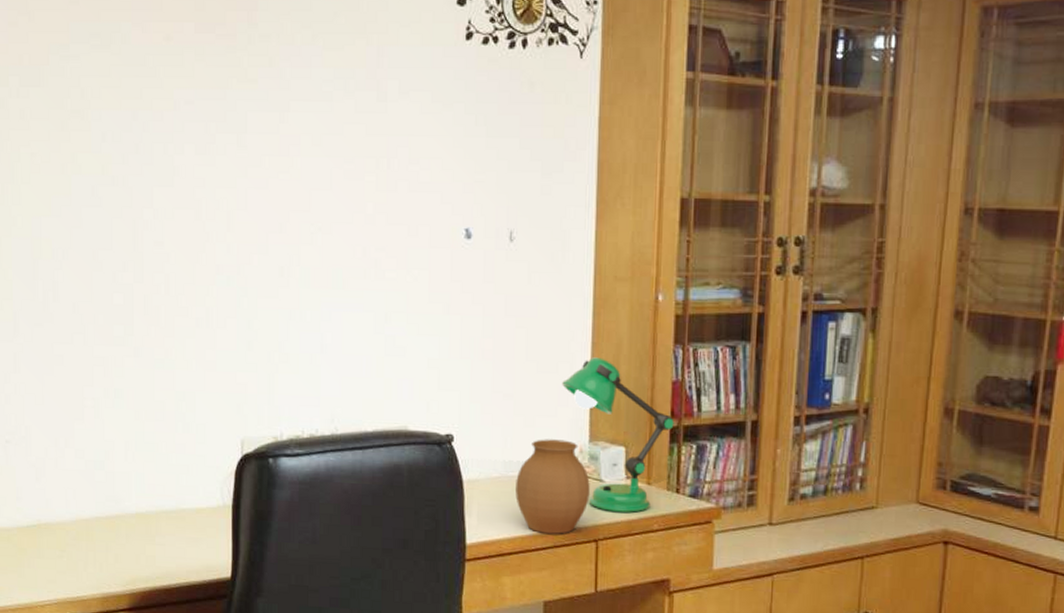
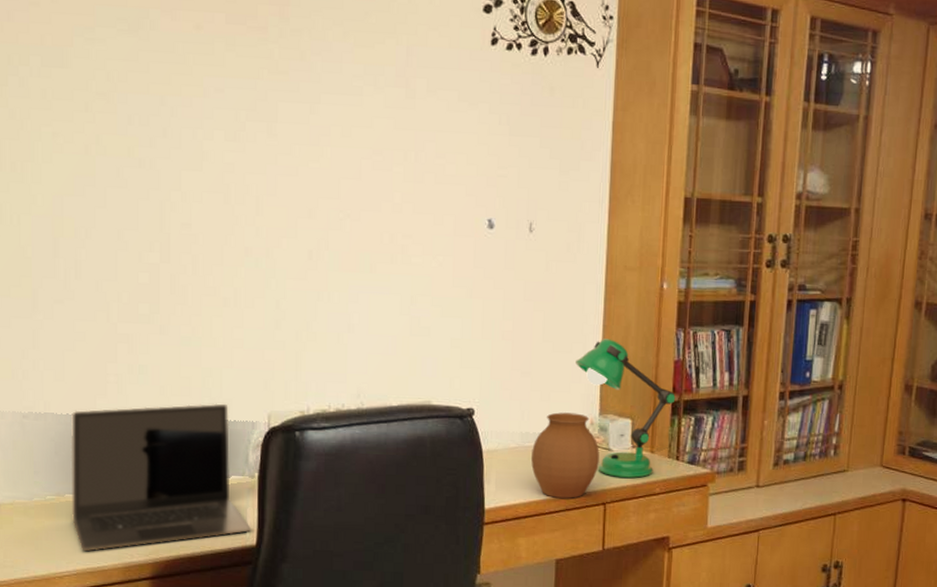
laptop: none [50,428,226,580] -> present [70,403,252,552]

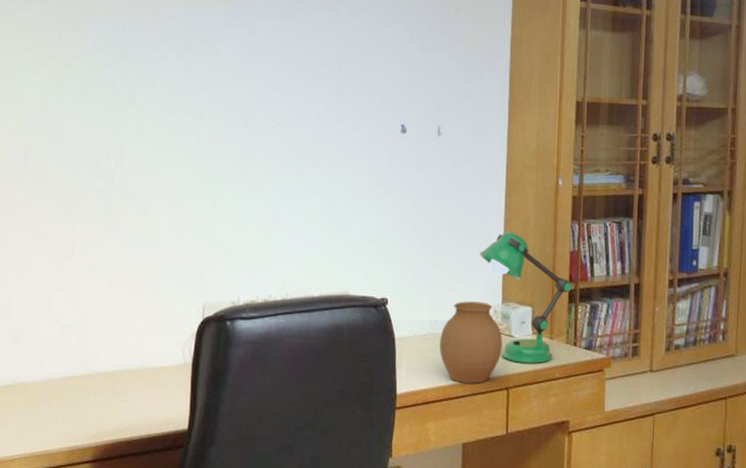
laptop: present [70,403,252,552] -> none [25,295,185,436]

